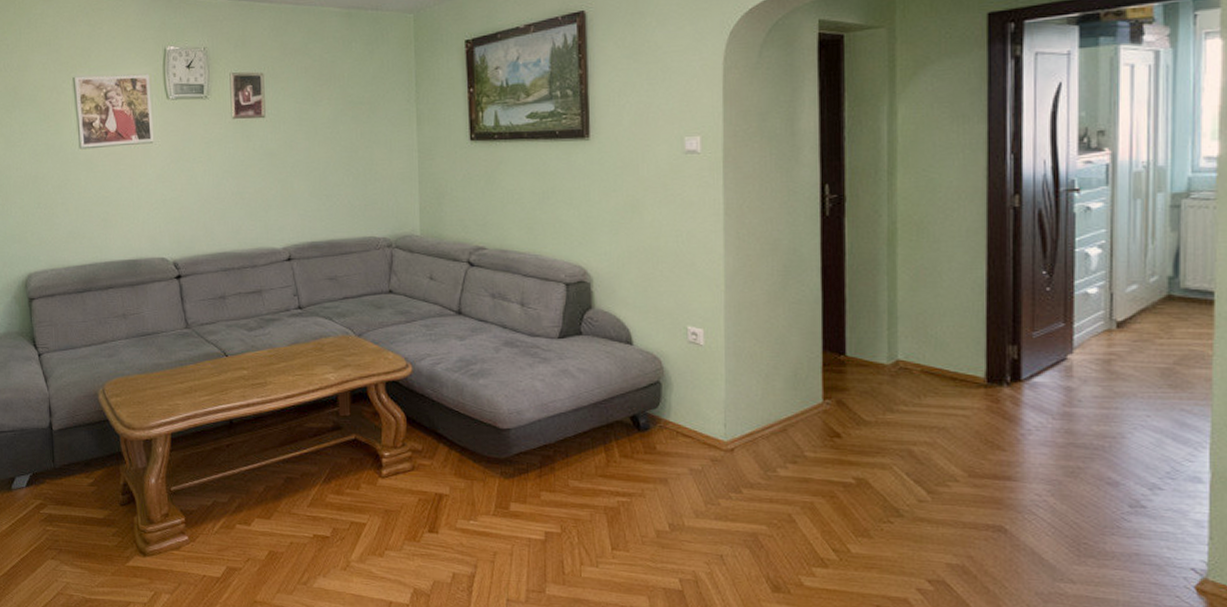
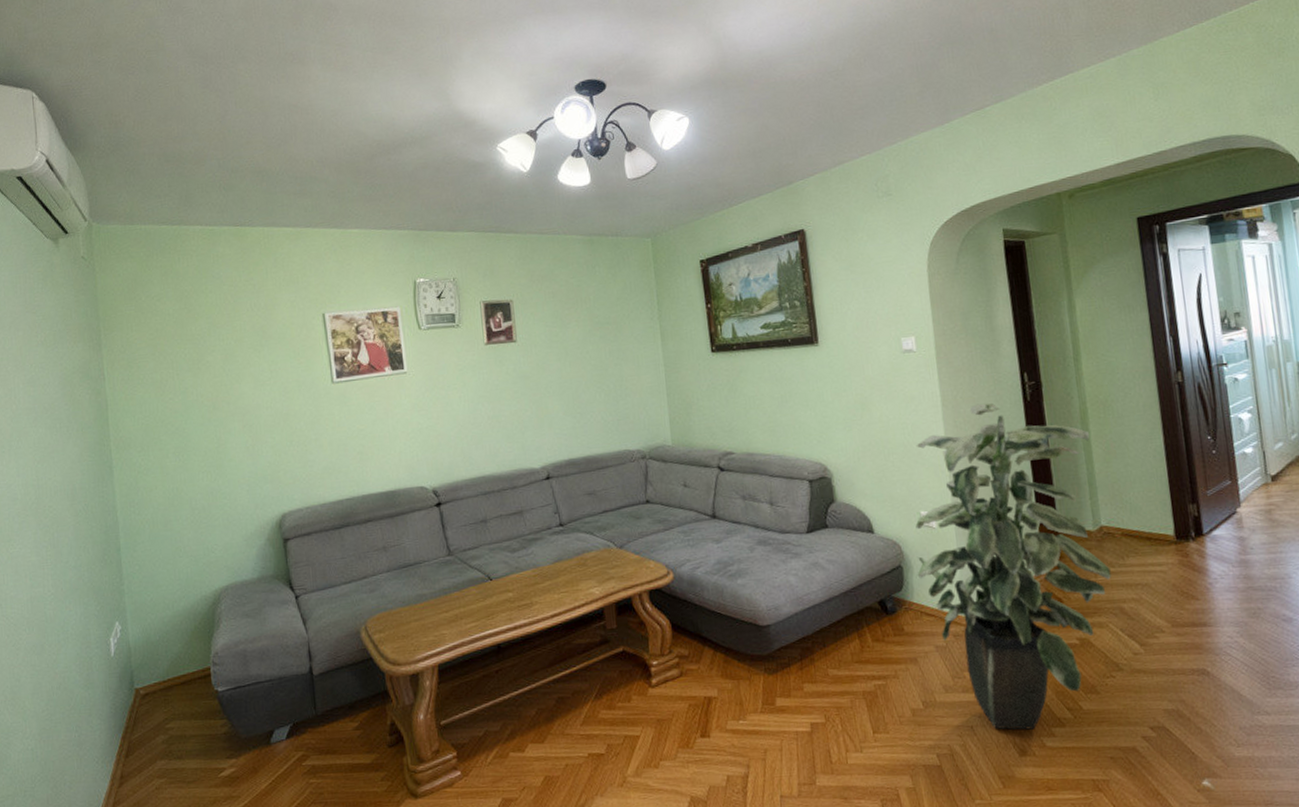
indoor plant: none [677,215,902,567] -> present [915,403,1111,730]

